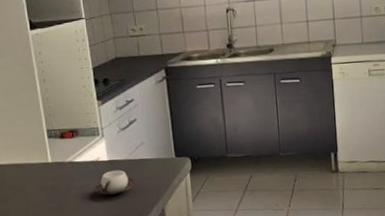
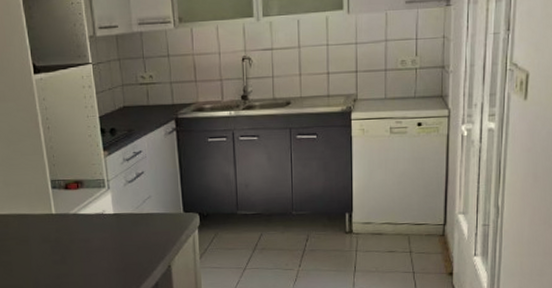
cup: present [93,170,136,195] -> none [98,223,142,249]

